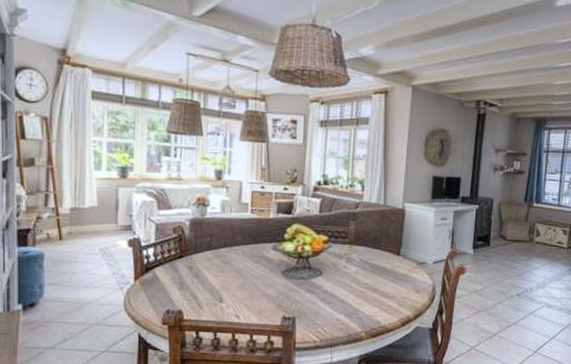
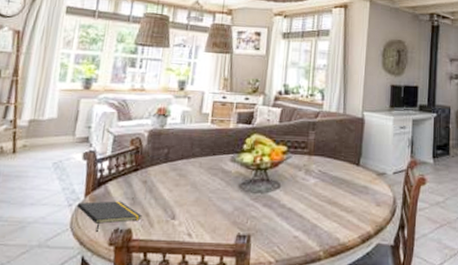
notepad: none [128,285,191,313] -> present [76,201,143,232]

